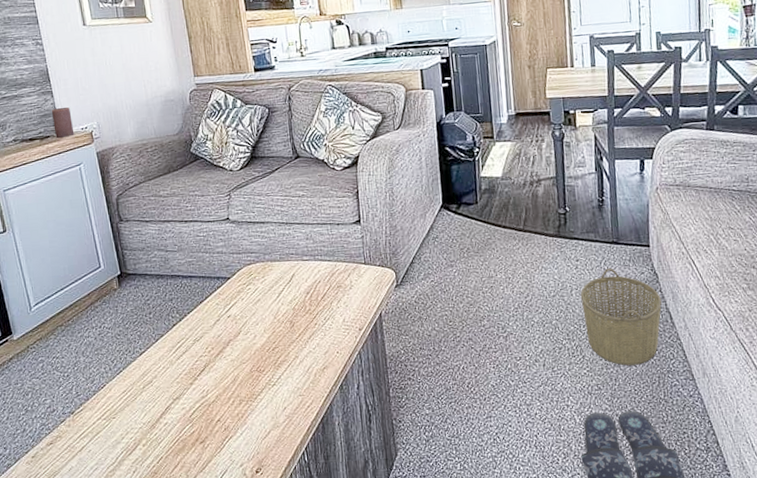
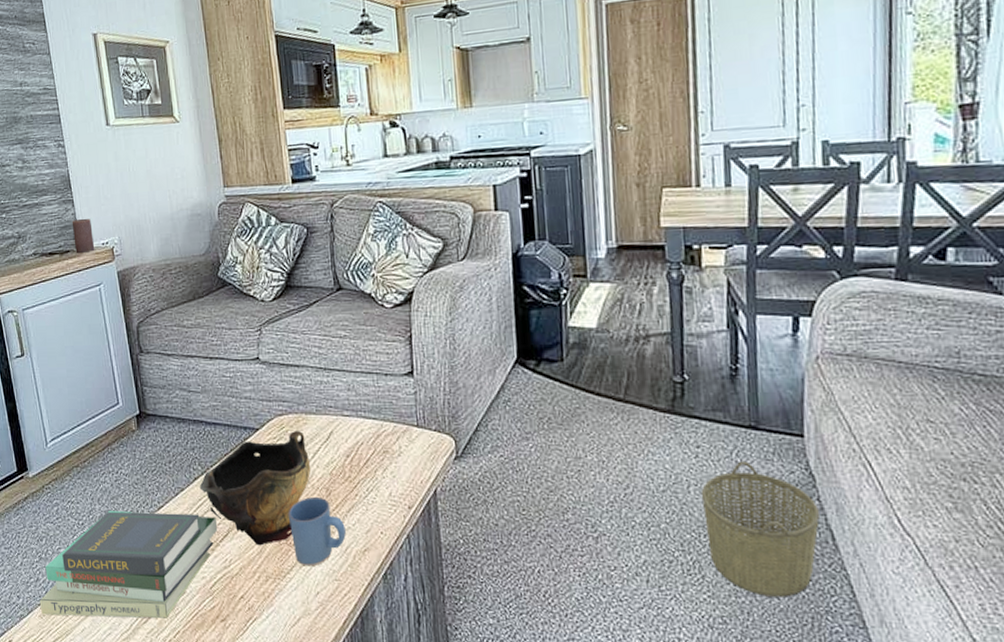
books: none [26,355,196,461] -> present [39,510,218,619]
decorative bowl: none [177,276,277,375] -> present [199,431,311,546]
mug: none [257,329,308,388] -> present [288,497,346,567]

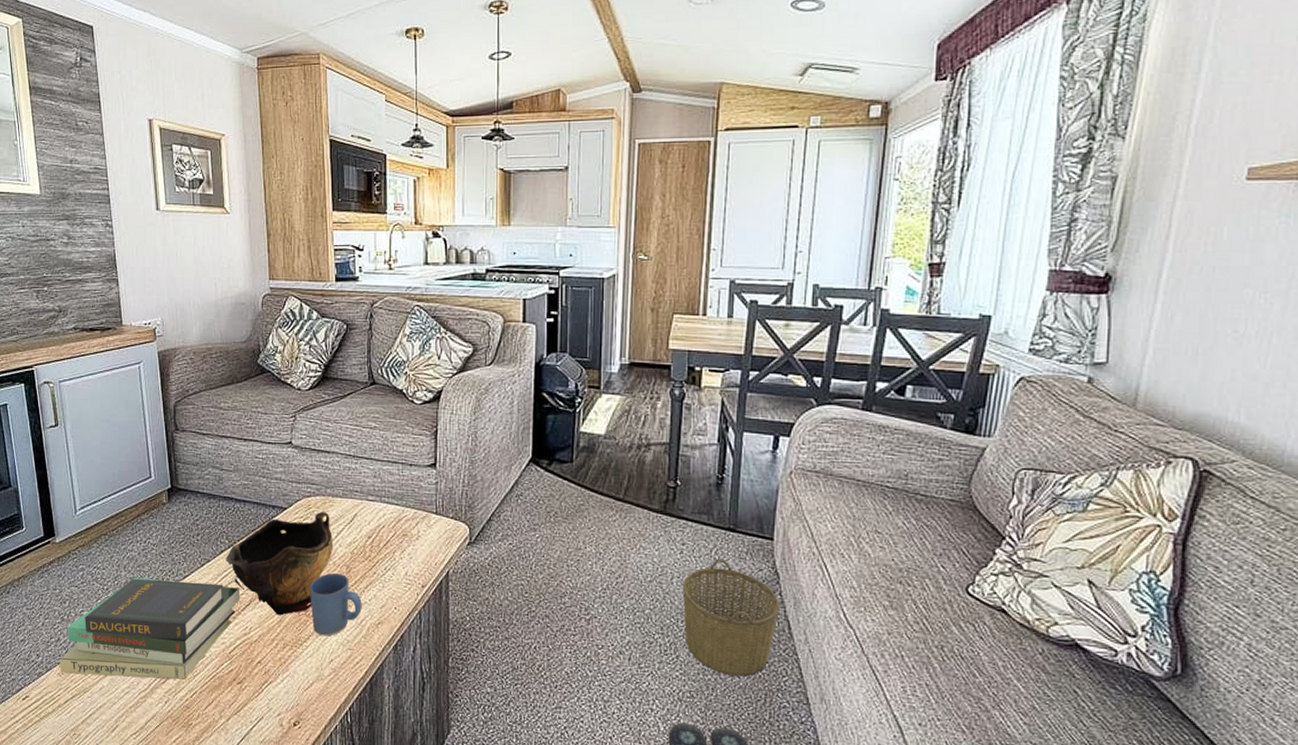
candle: present [72,218,95,253] -> none [115,298,137,331]

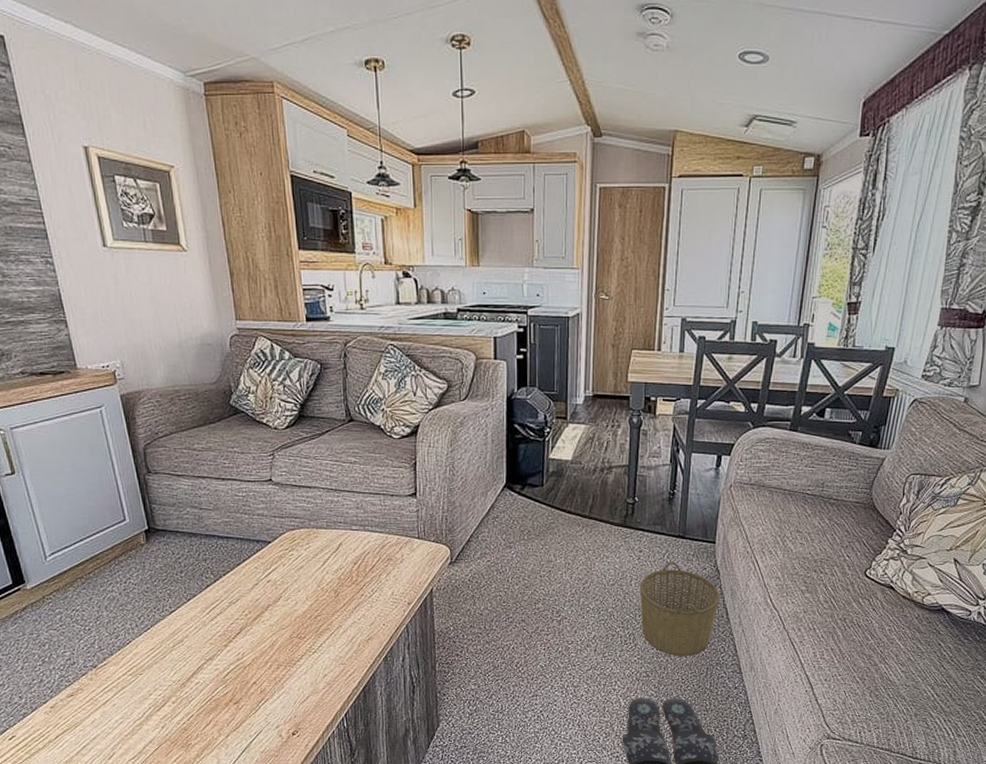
books: present [59,577,241,680] -> none [44,616,231,711]
decorative bowl: present [225,512,334,616] -> none [211,543,321,640]
mug: present [309,573,362,637] -> none [298,598,352,655]

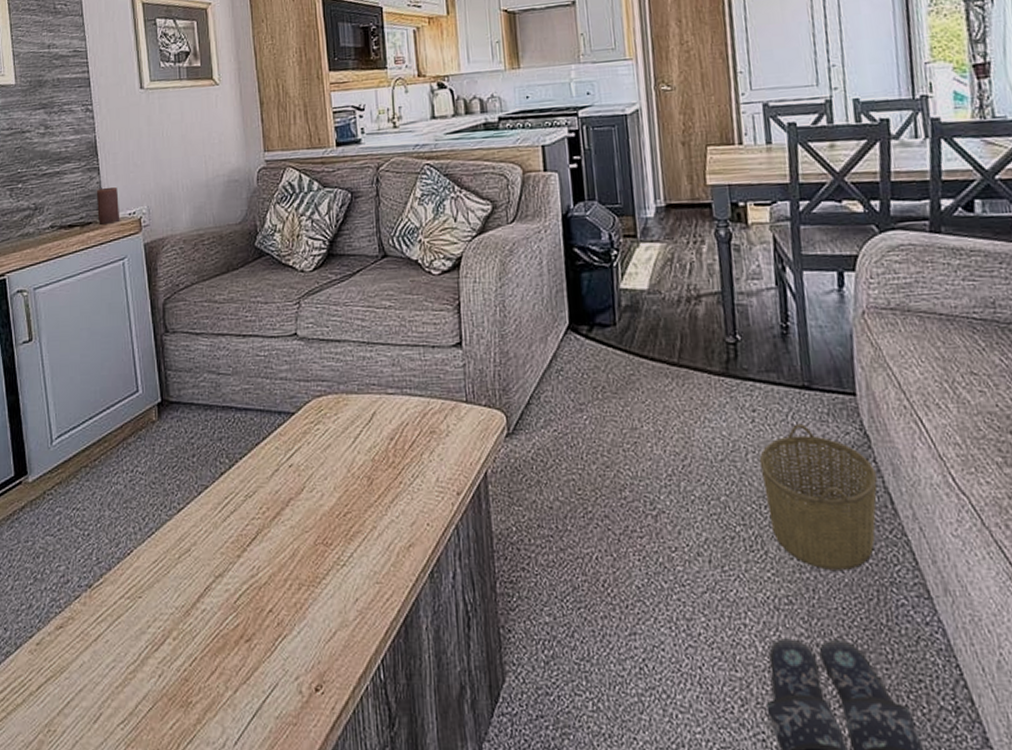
candle: none [65,340,94,374] -> present [96,186,120,225]

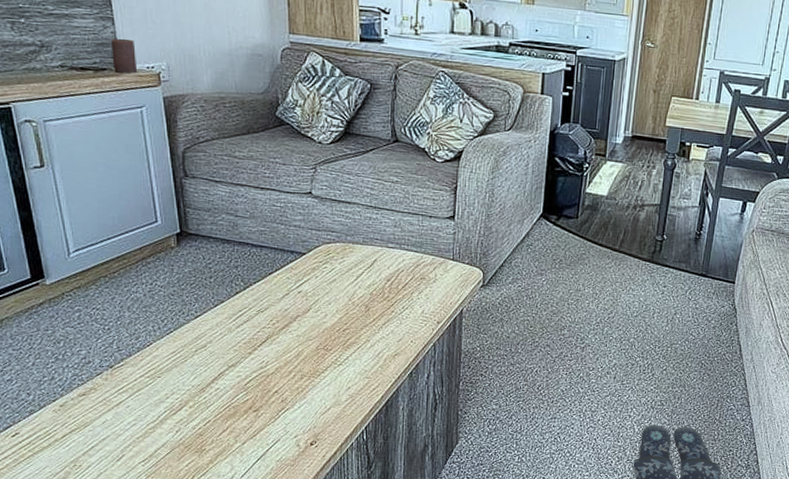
basket: present [759,423,877,570] -> none [660,297,735,388]

